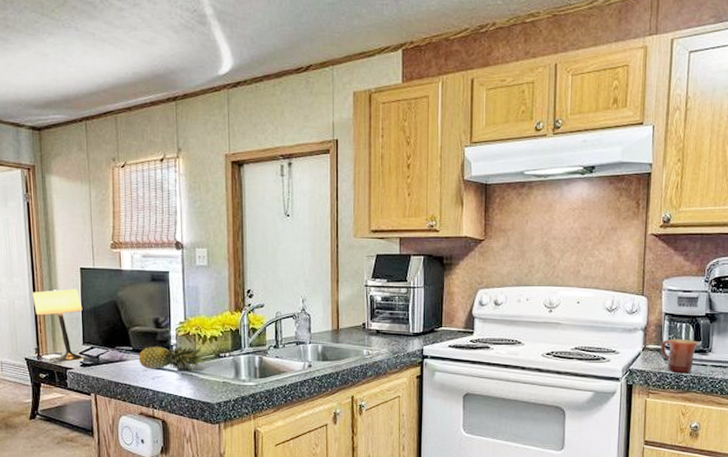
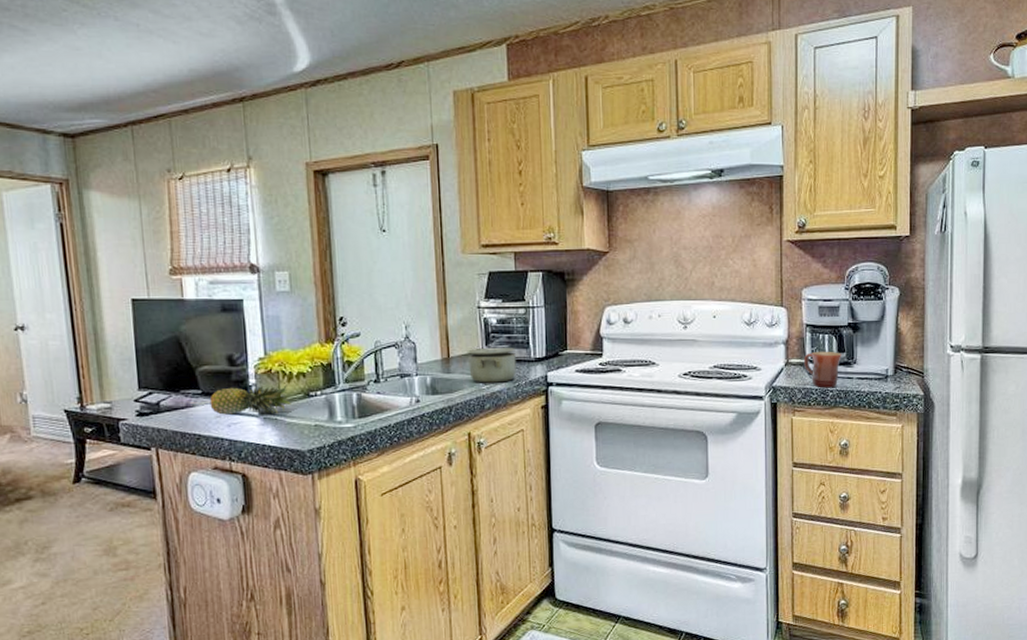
table lamp: present [32,289,83,362] -> none [71,324,139,412]
saucepan: none [354,321,396,353] -> present [467,347,516,383]

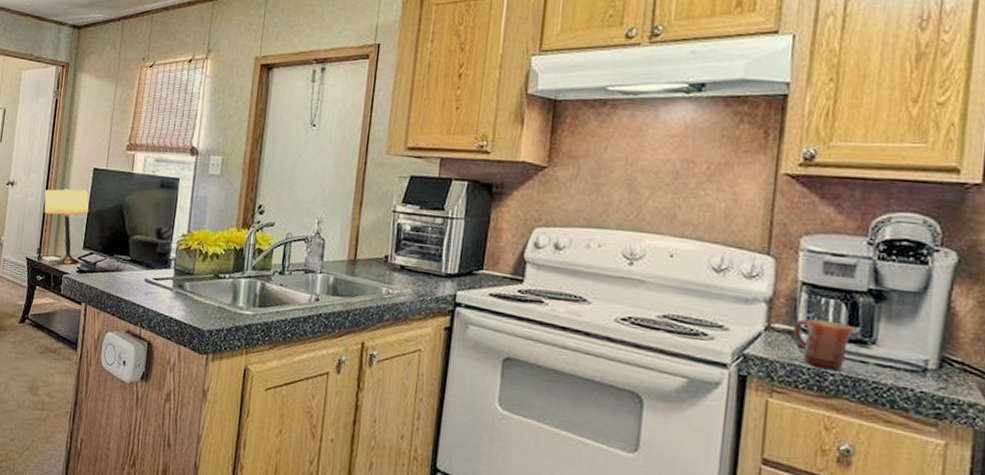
table lamp: none [71,324,139,412] -> present [44,189,89,266]
fruit: present [209,384,291,415] -> none [134,258,202,290]
saucepan: present [467,347,516,383] -> none [373,254,426,295]

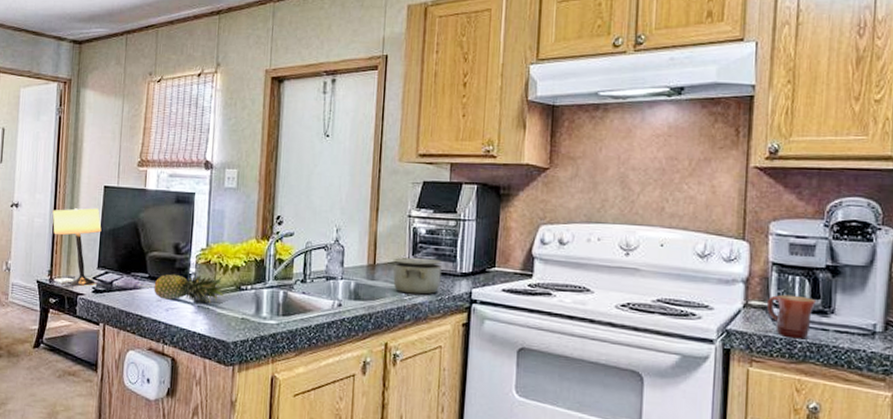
fruit: none [134,258,202,290] -> present [154,274,224,304]
saucepan: none [373,254,426,295] -> present [393,257,442,295]

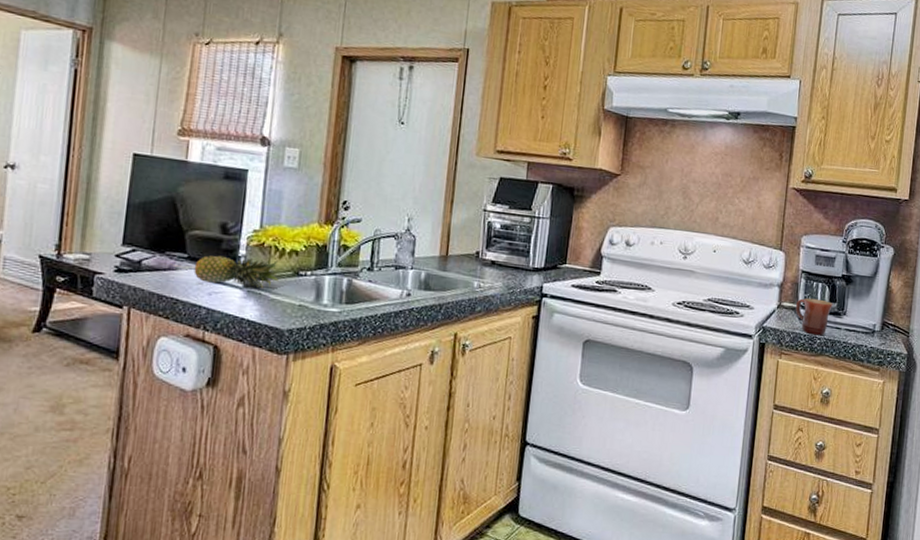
table lamp: present [52,208,102,287] -> none [62,175,129,264]
saucepan: present [393,257,442,295] -> none [465,250,515,288]

